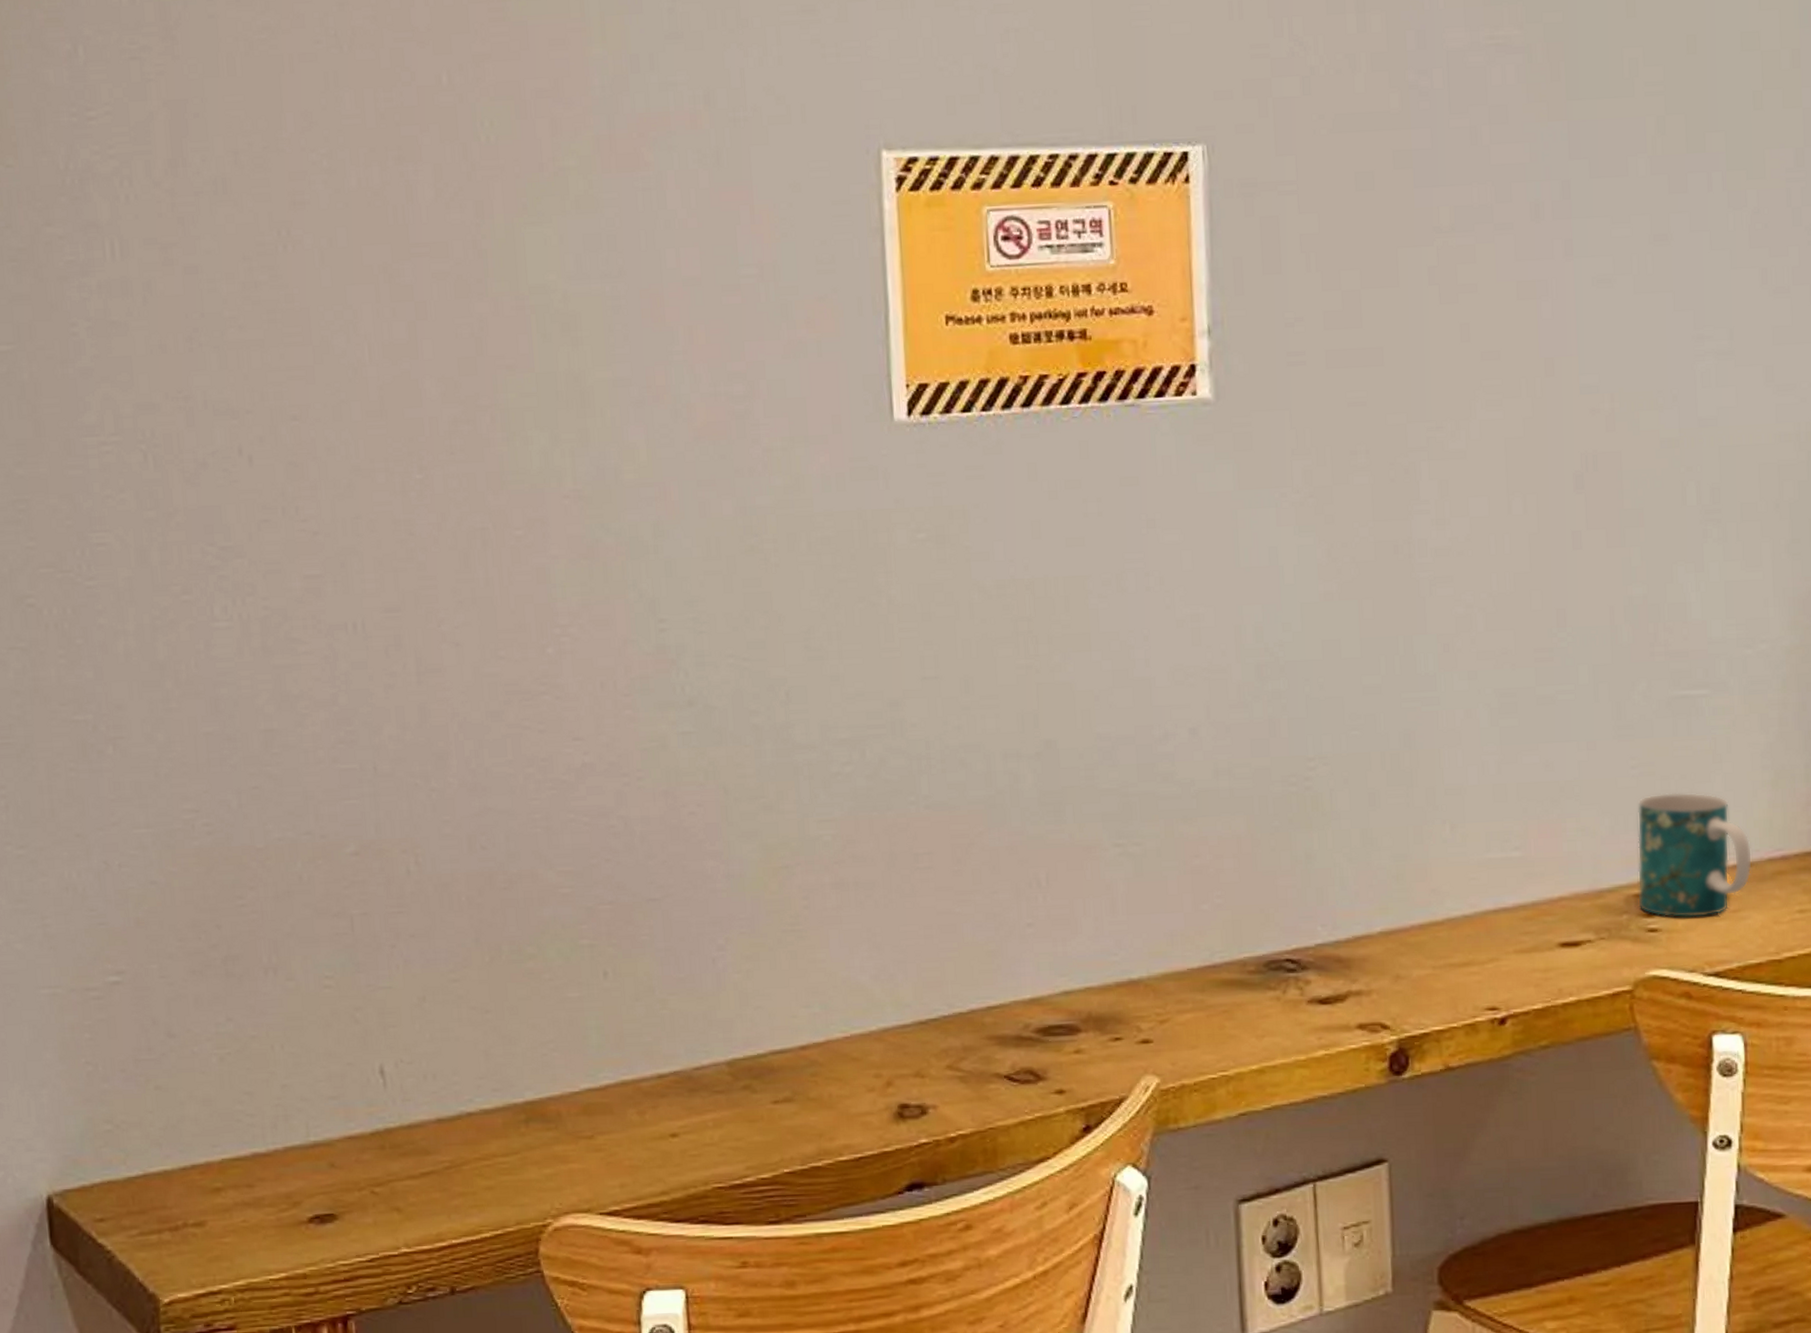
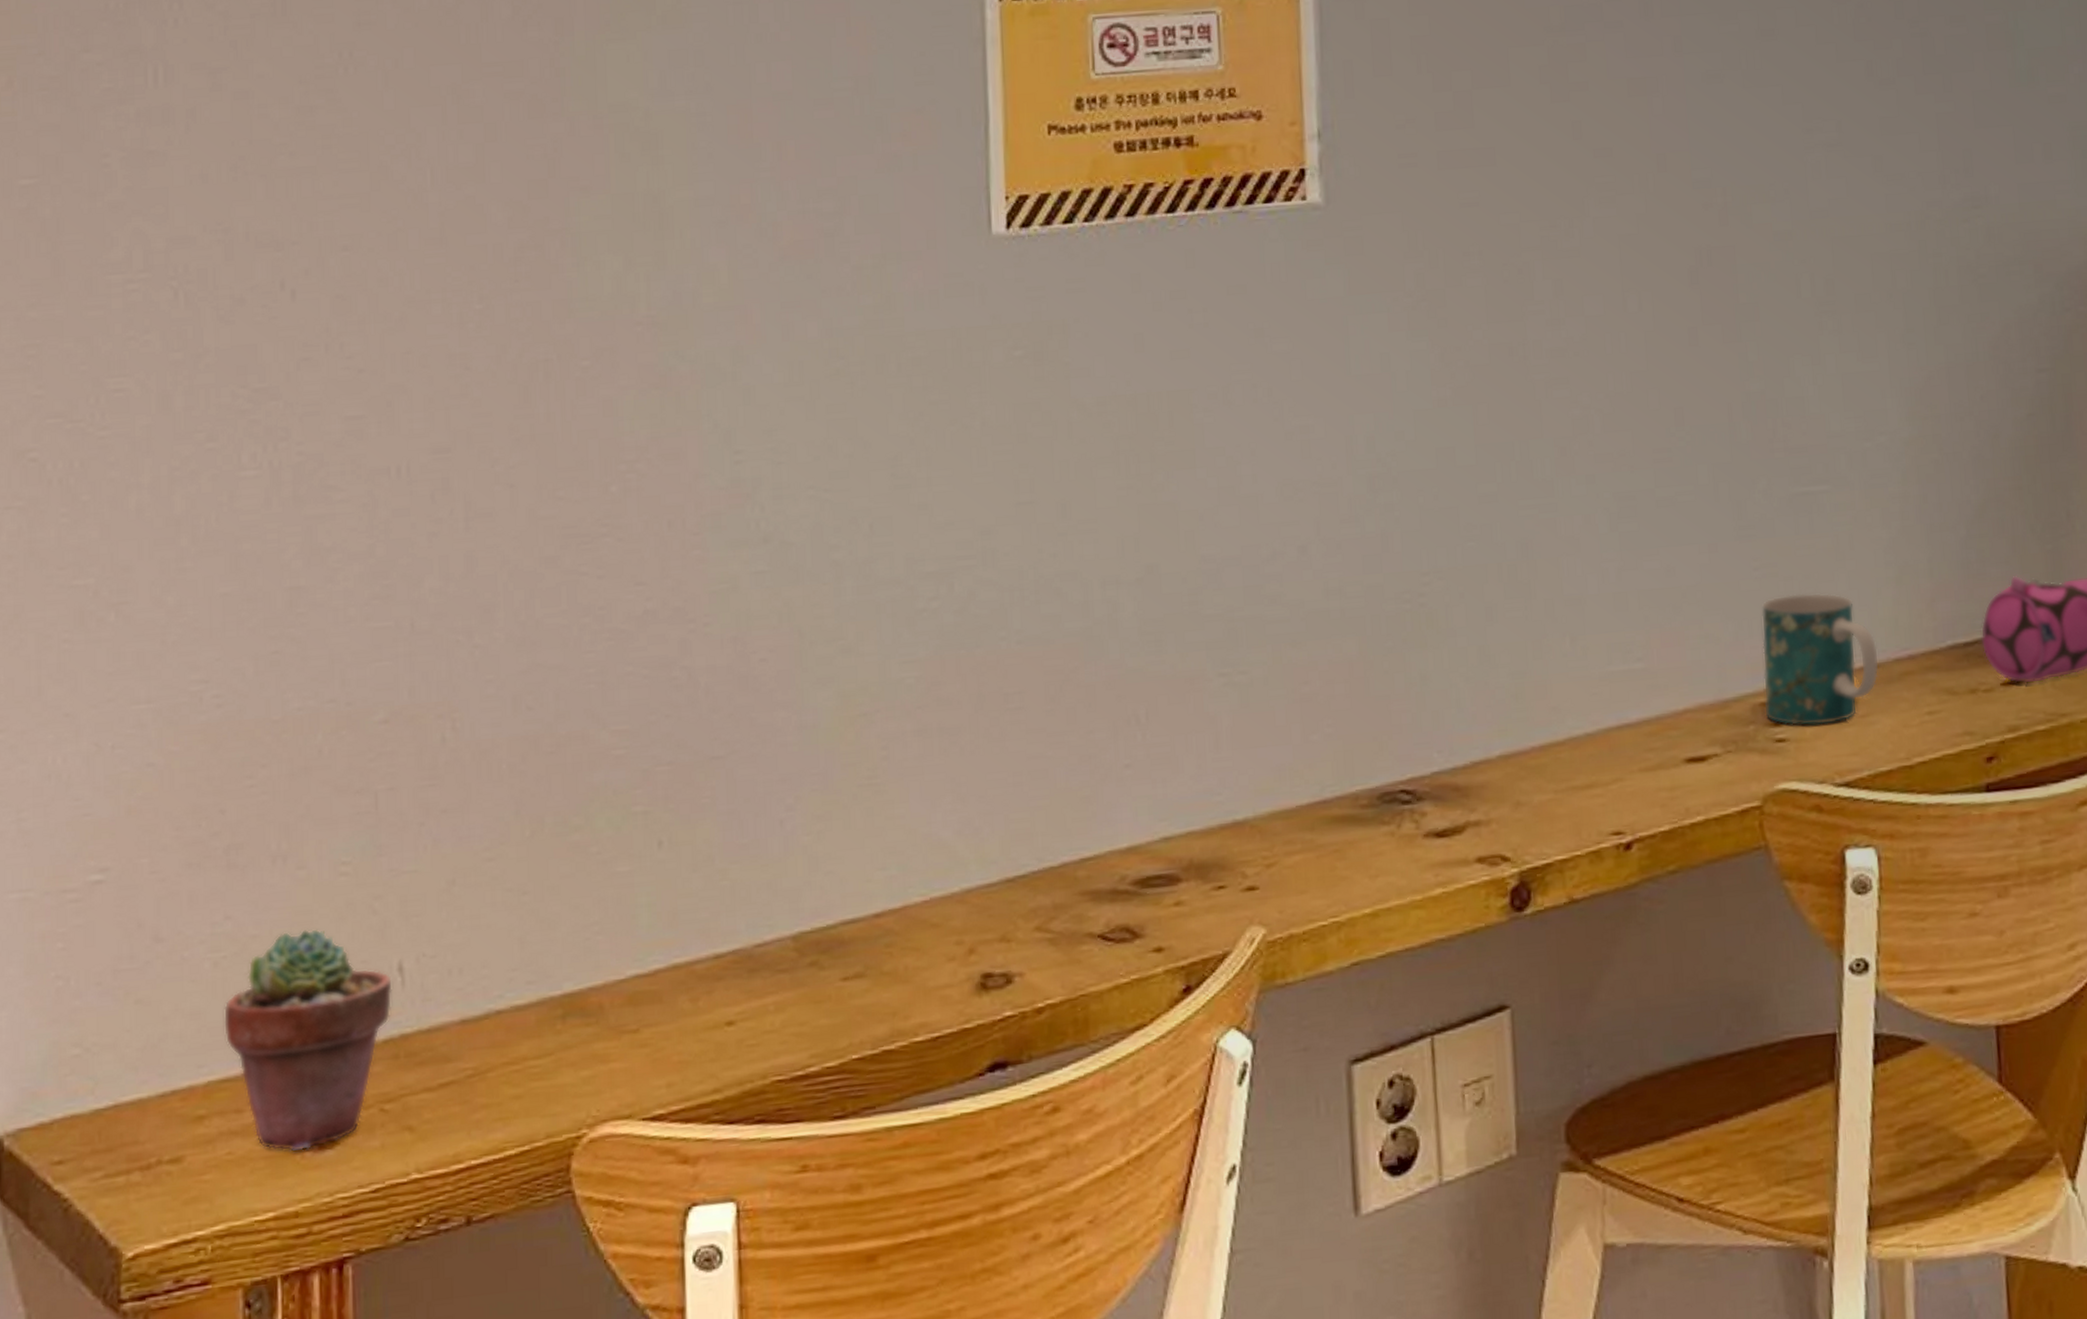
potted succulent: none [231,1033,377,1224] -> present [223,929,394,1153]

